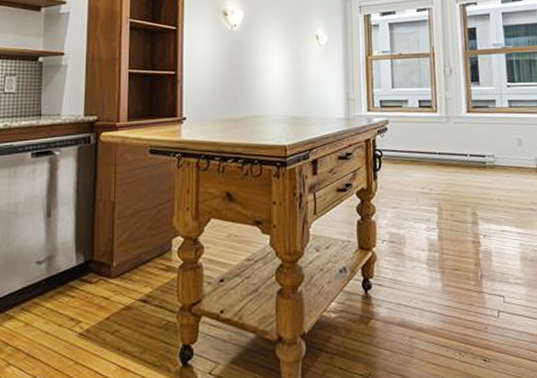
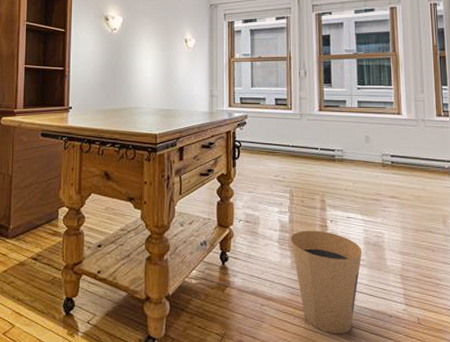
trash can: none [440,247,519,365] -> present [290,230,362,335]

